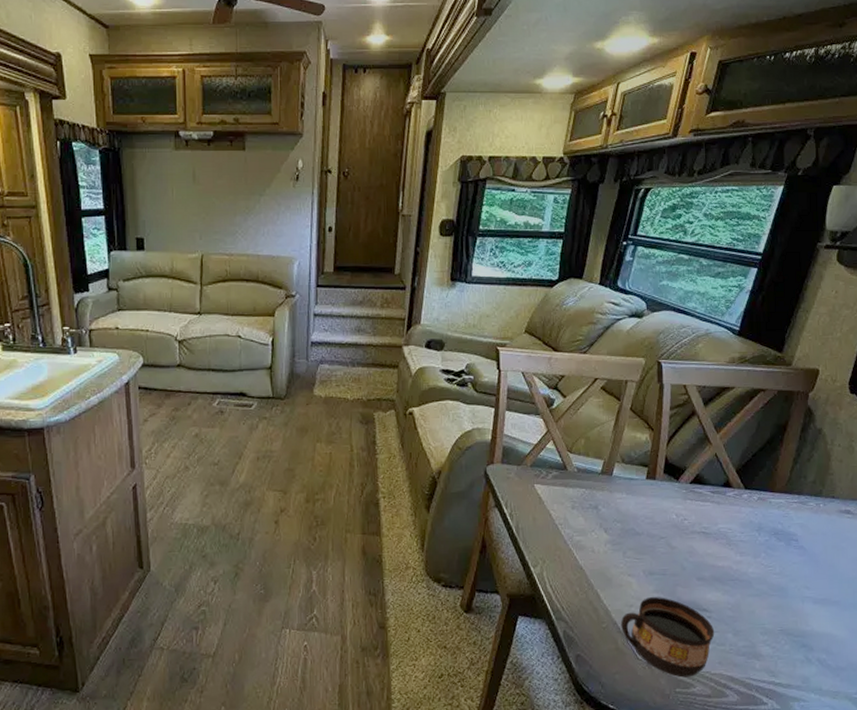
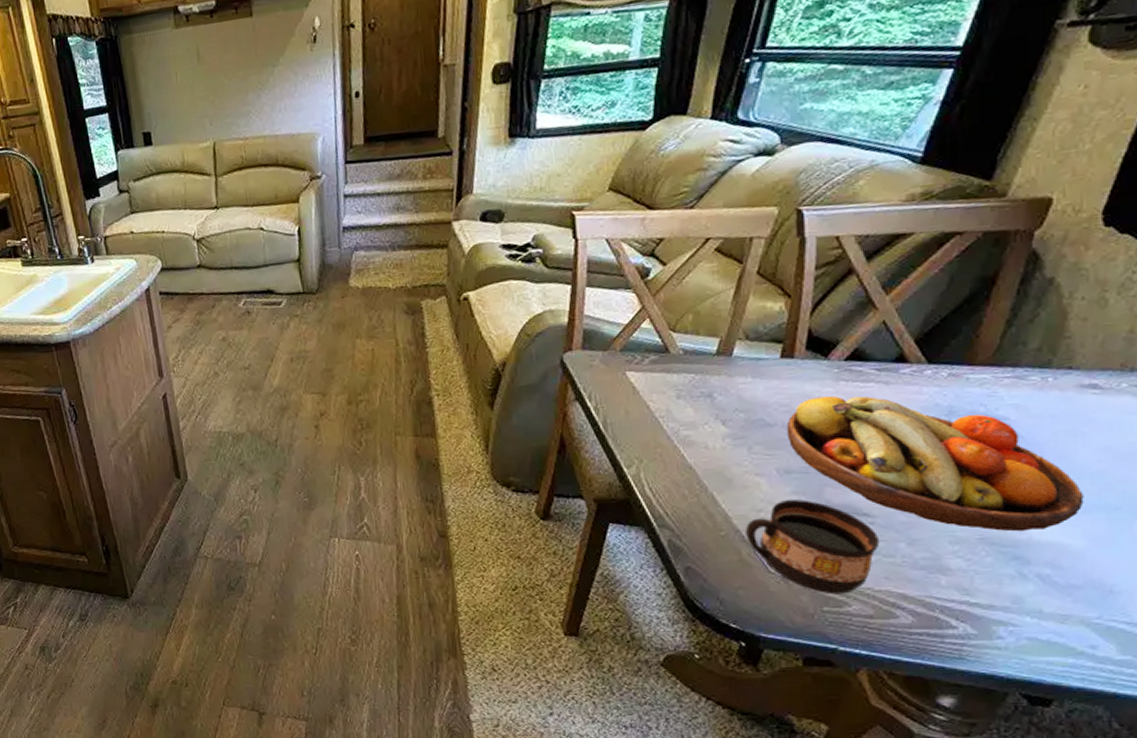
fruit bowl: none [650,512,845,625] -> present [786,396,1084,532]

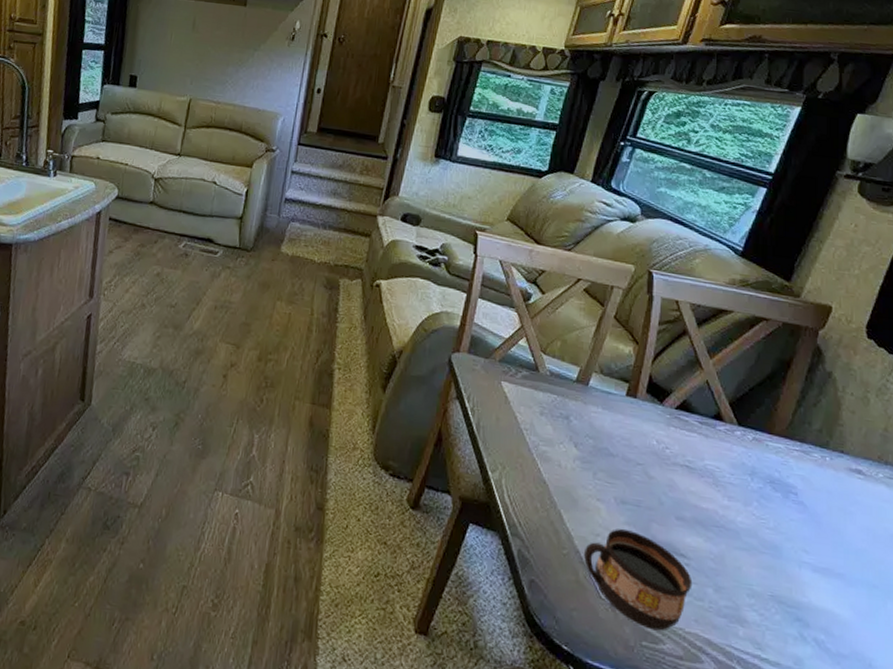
fruit bowl: present [786,396,1084,532] -> none [625,437,851,596]

